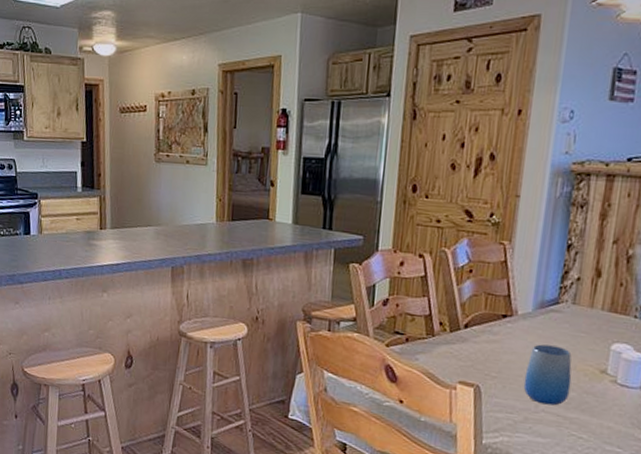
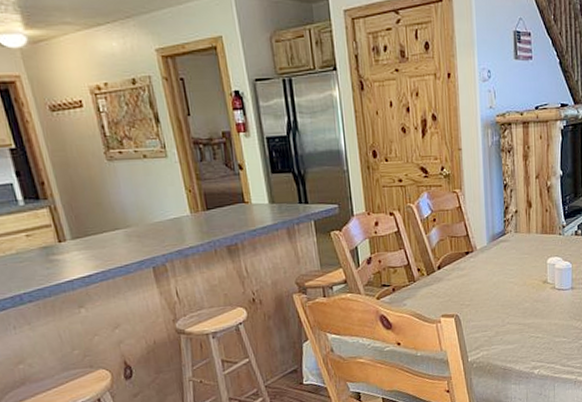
cup: present [523,344,572,406] -> none [490,269,525,318]

